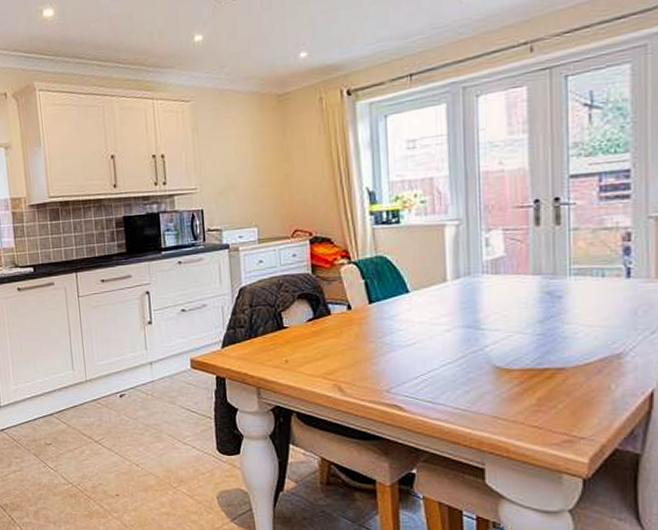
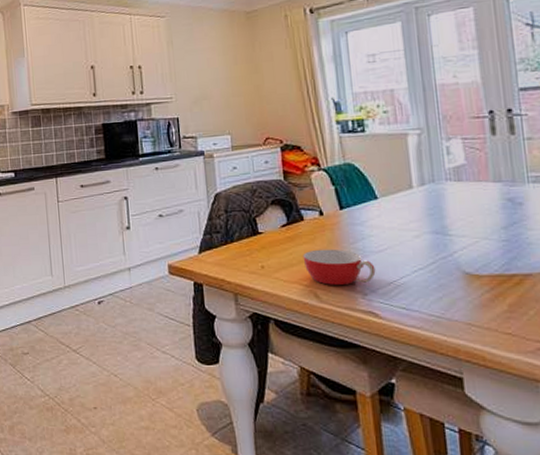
bowl: none [328,343,403,379] -> present [303,249,376,285]

